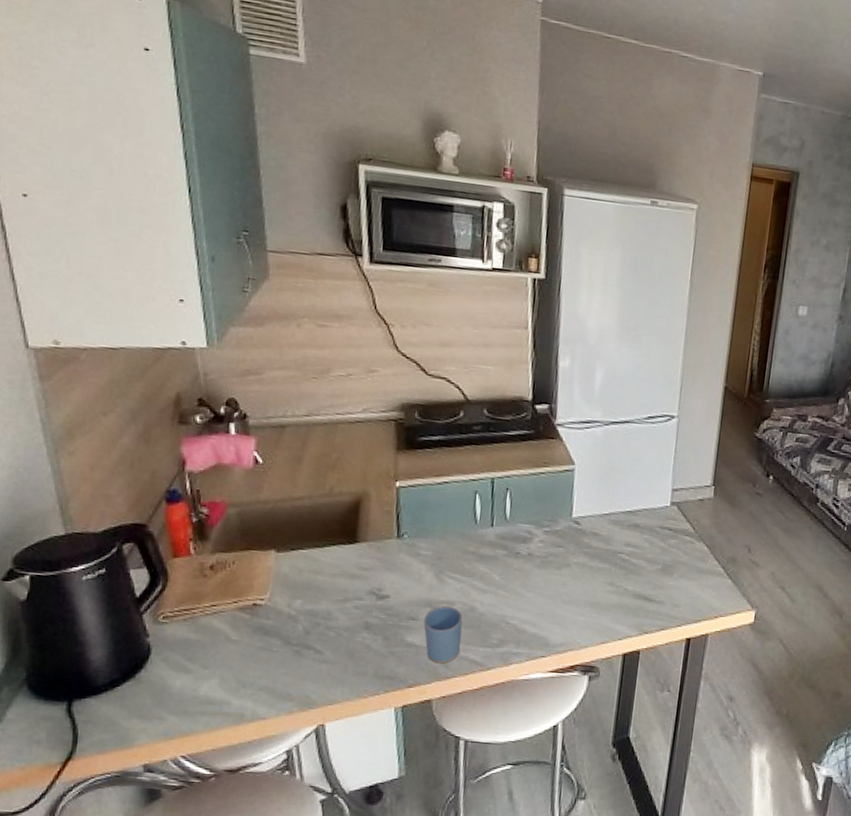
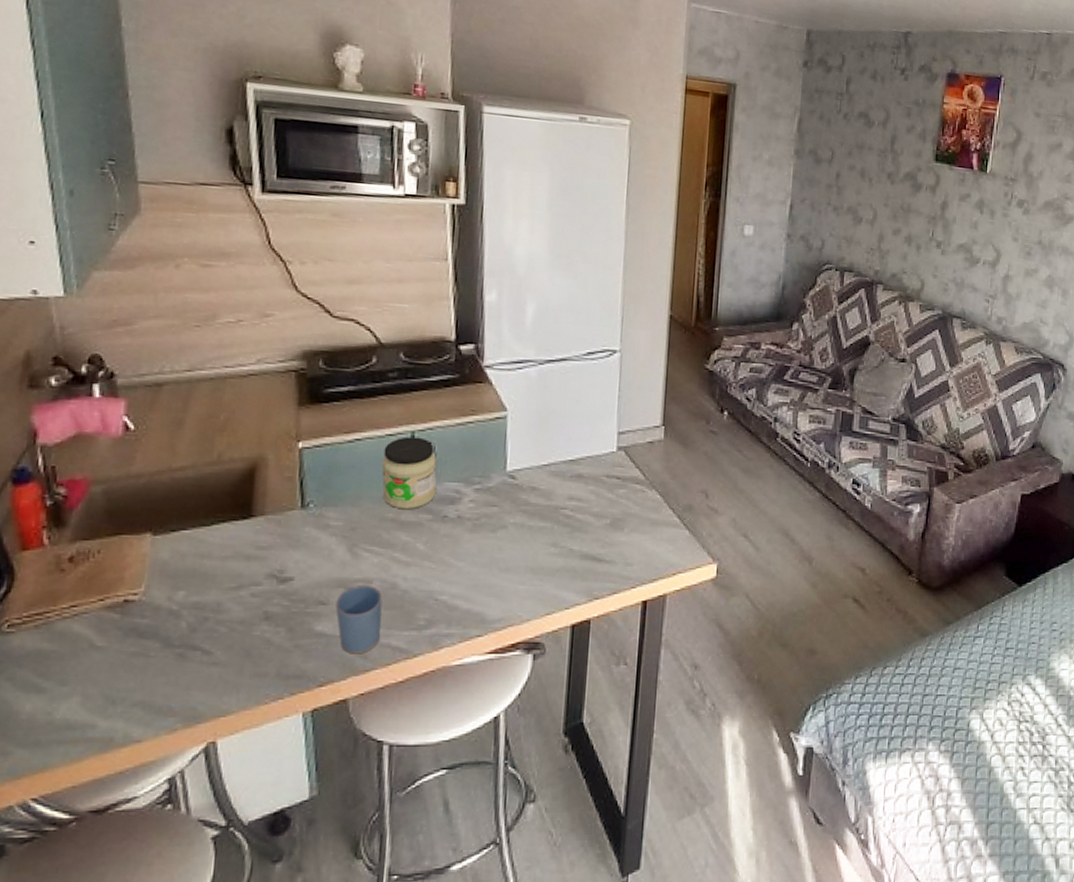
jar: none [465,482,512,545] -> present [381,436,437,510]

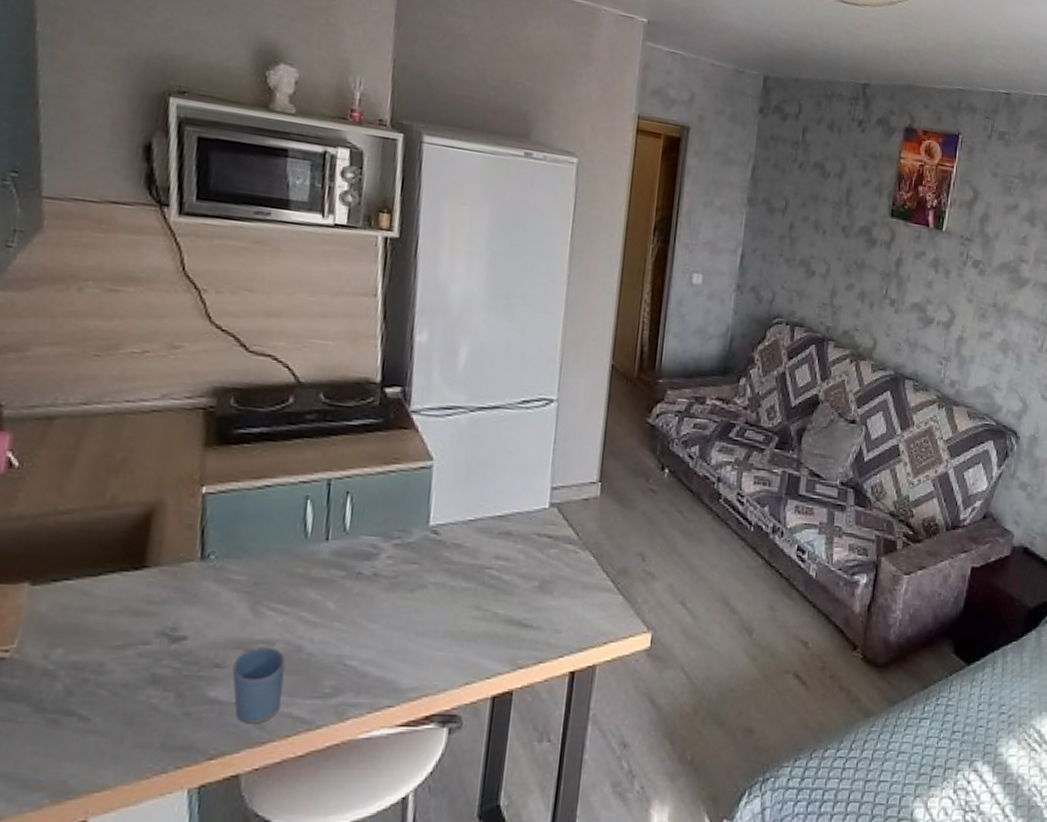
jar: present [381,436,437,510] -> none [292,484,354,565]

